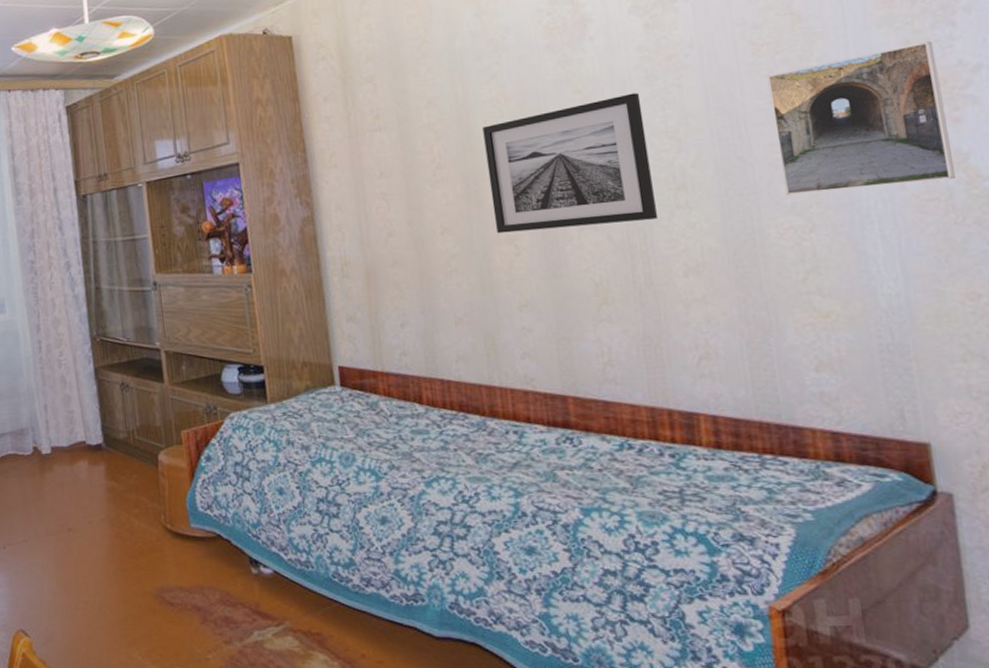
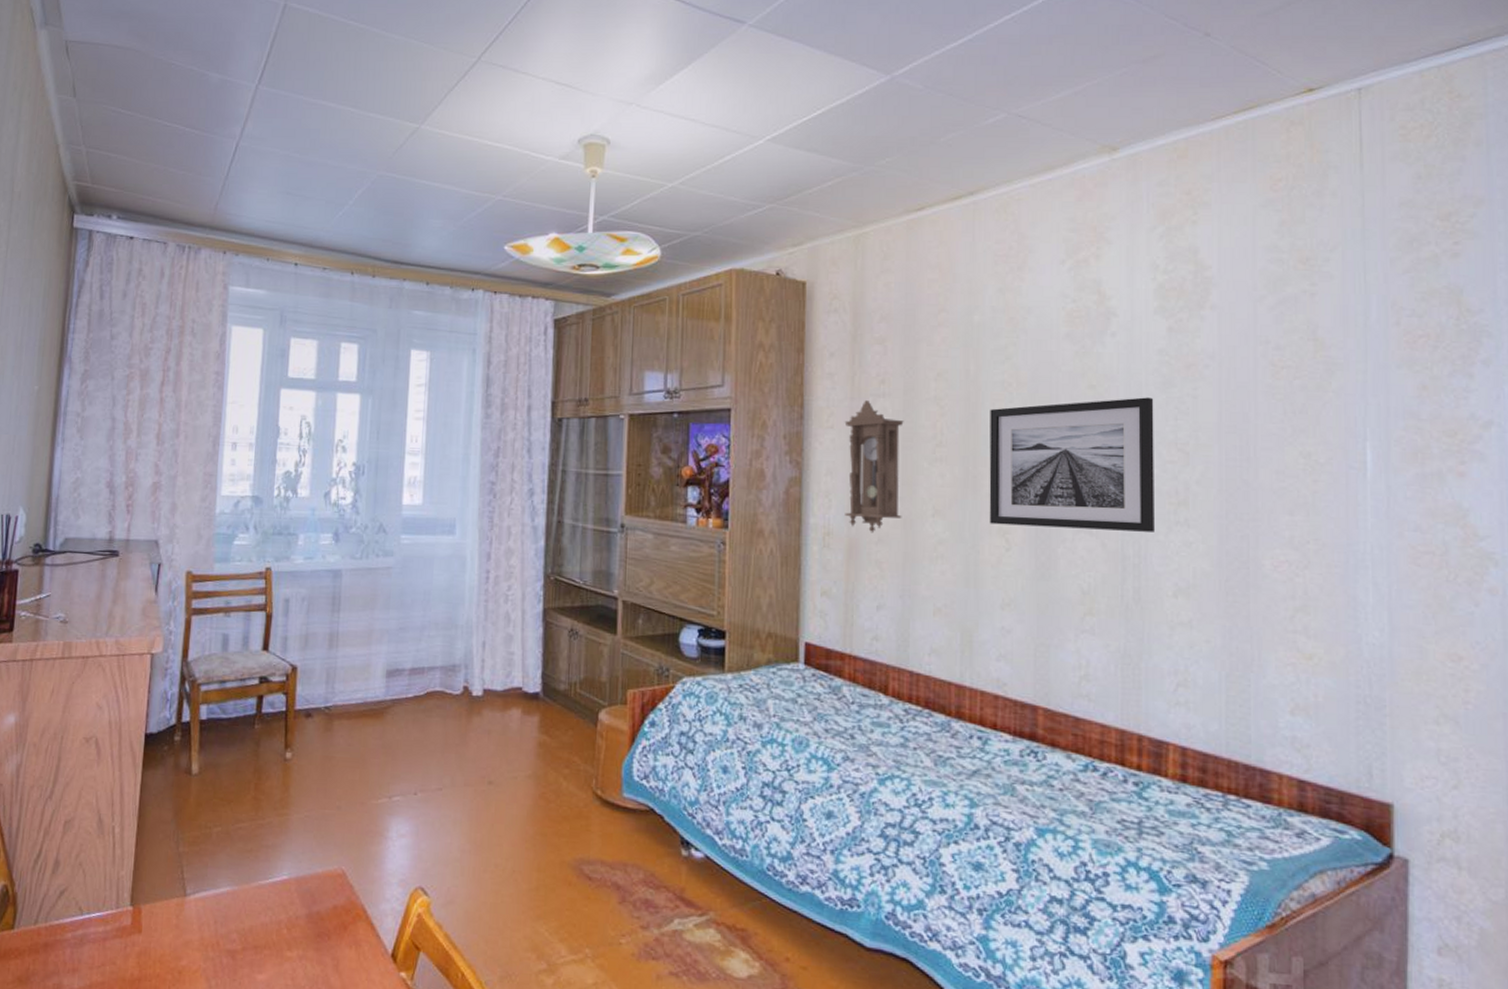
pendulum clock: none [346,136,413,258] -> present [844,400,904,534]
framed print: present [766,41,955,196] -> none [1282,389,1453,534]

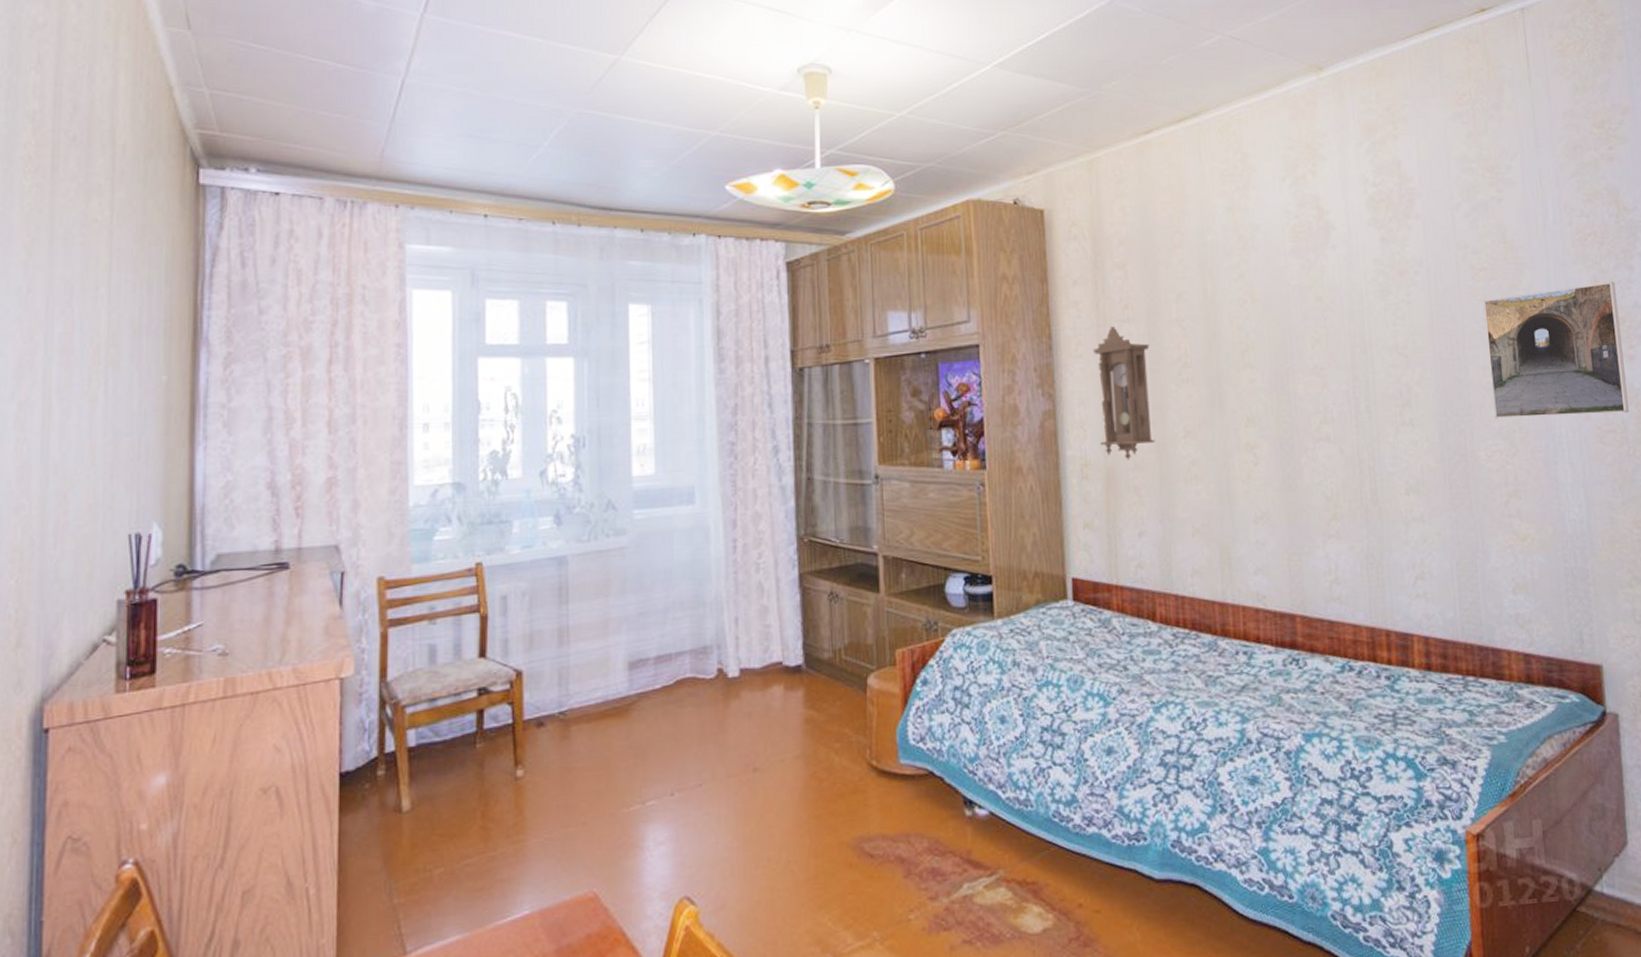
wall art: present [989,397,1156,532] -> none [1229,306,1386,441]
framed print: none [1282,389,1453,534] -> present [1483,282,1629,419]

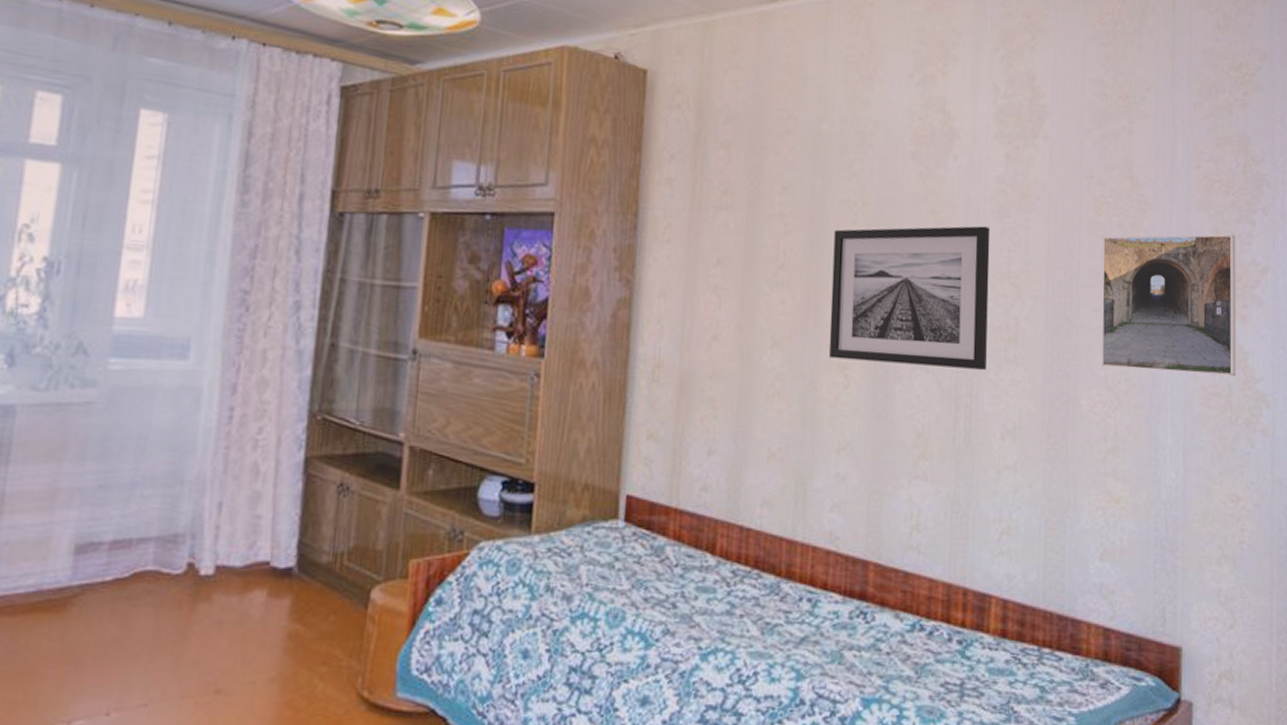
pendulum clock: present [1092,327,1156,460] -> none [678,212,746,366]
wall art: none [1229,306,1386,441] -> present [829,226,991,370]

